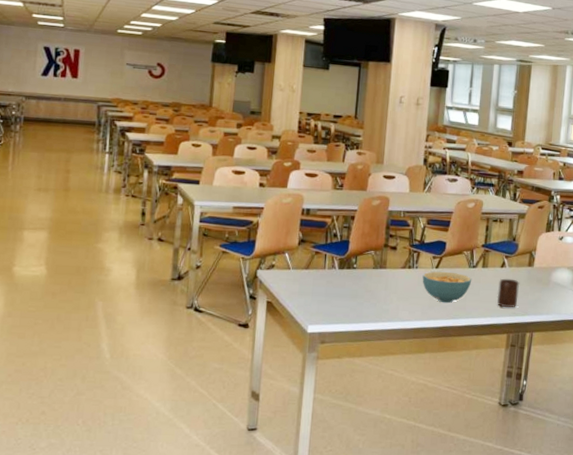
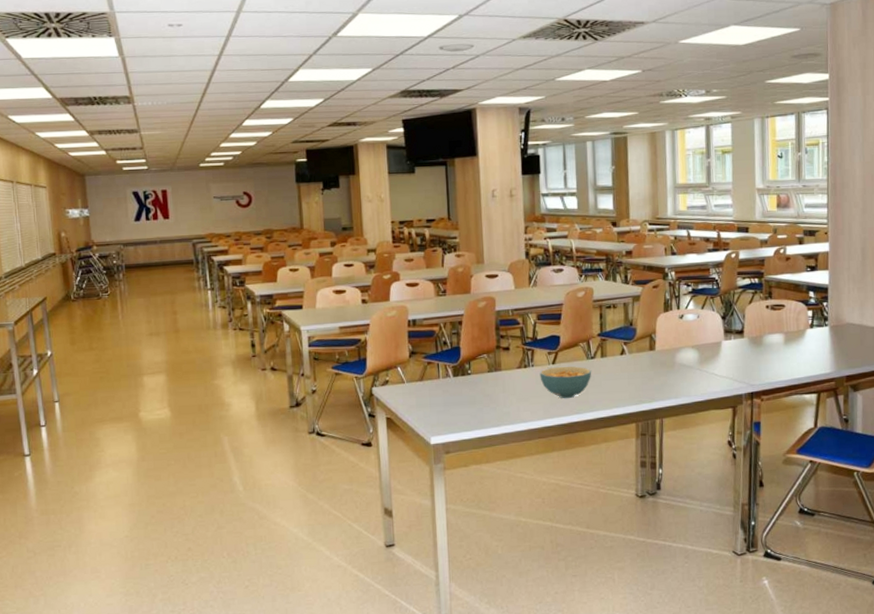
cup: present [497,278,520,308] -> none [620,365,643,397]

